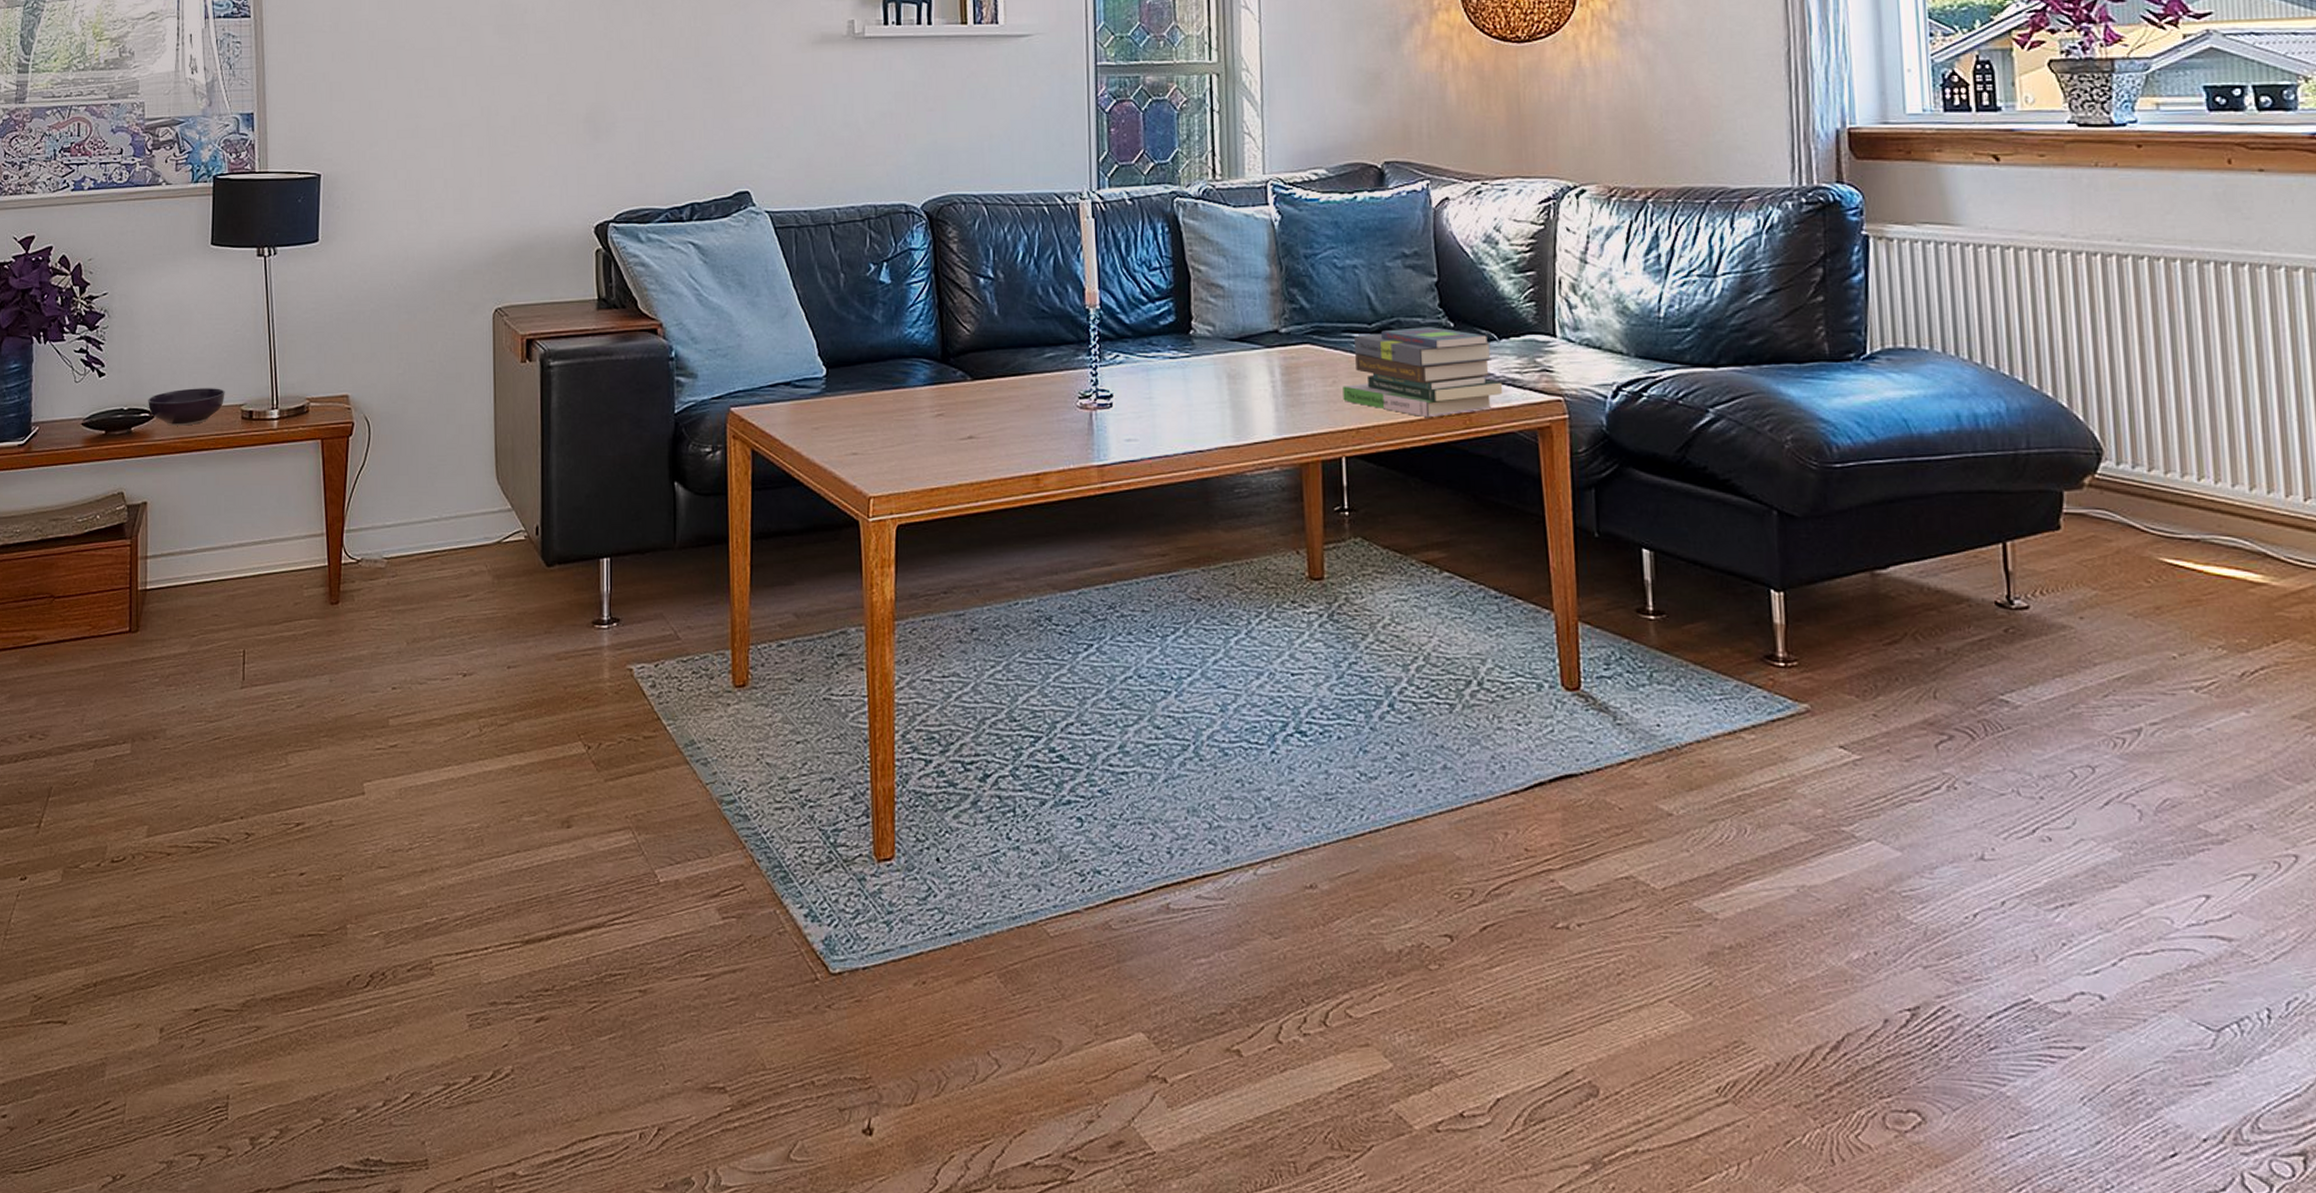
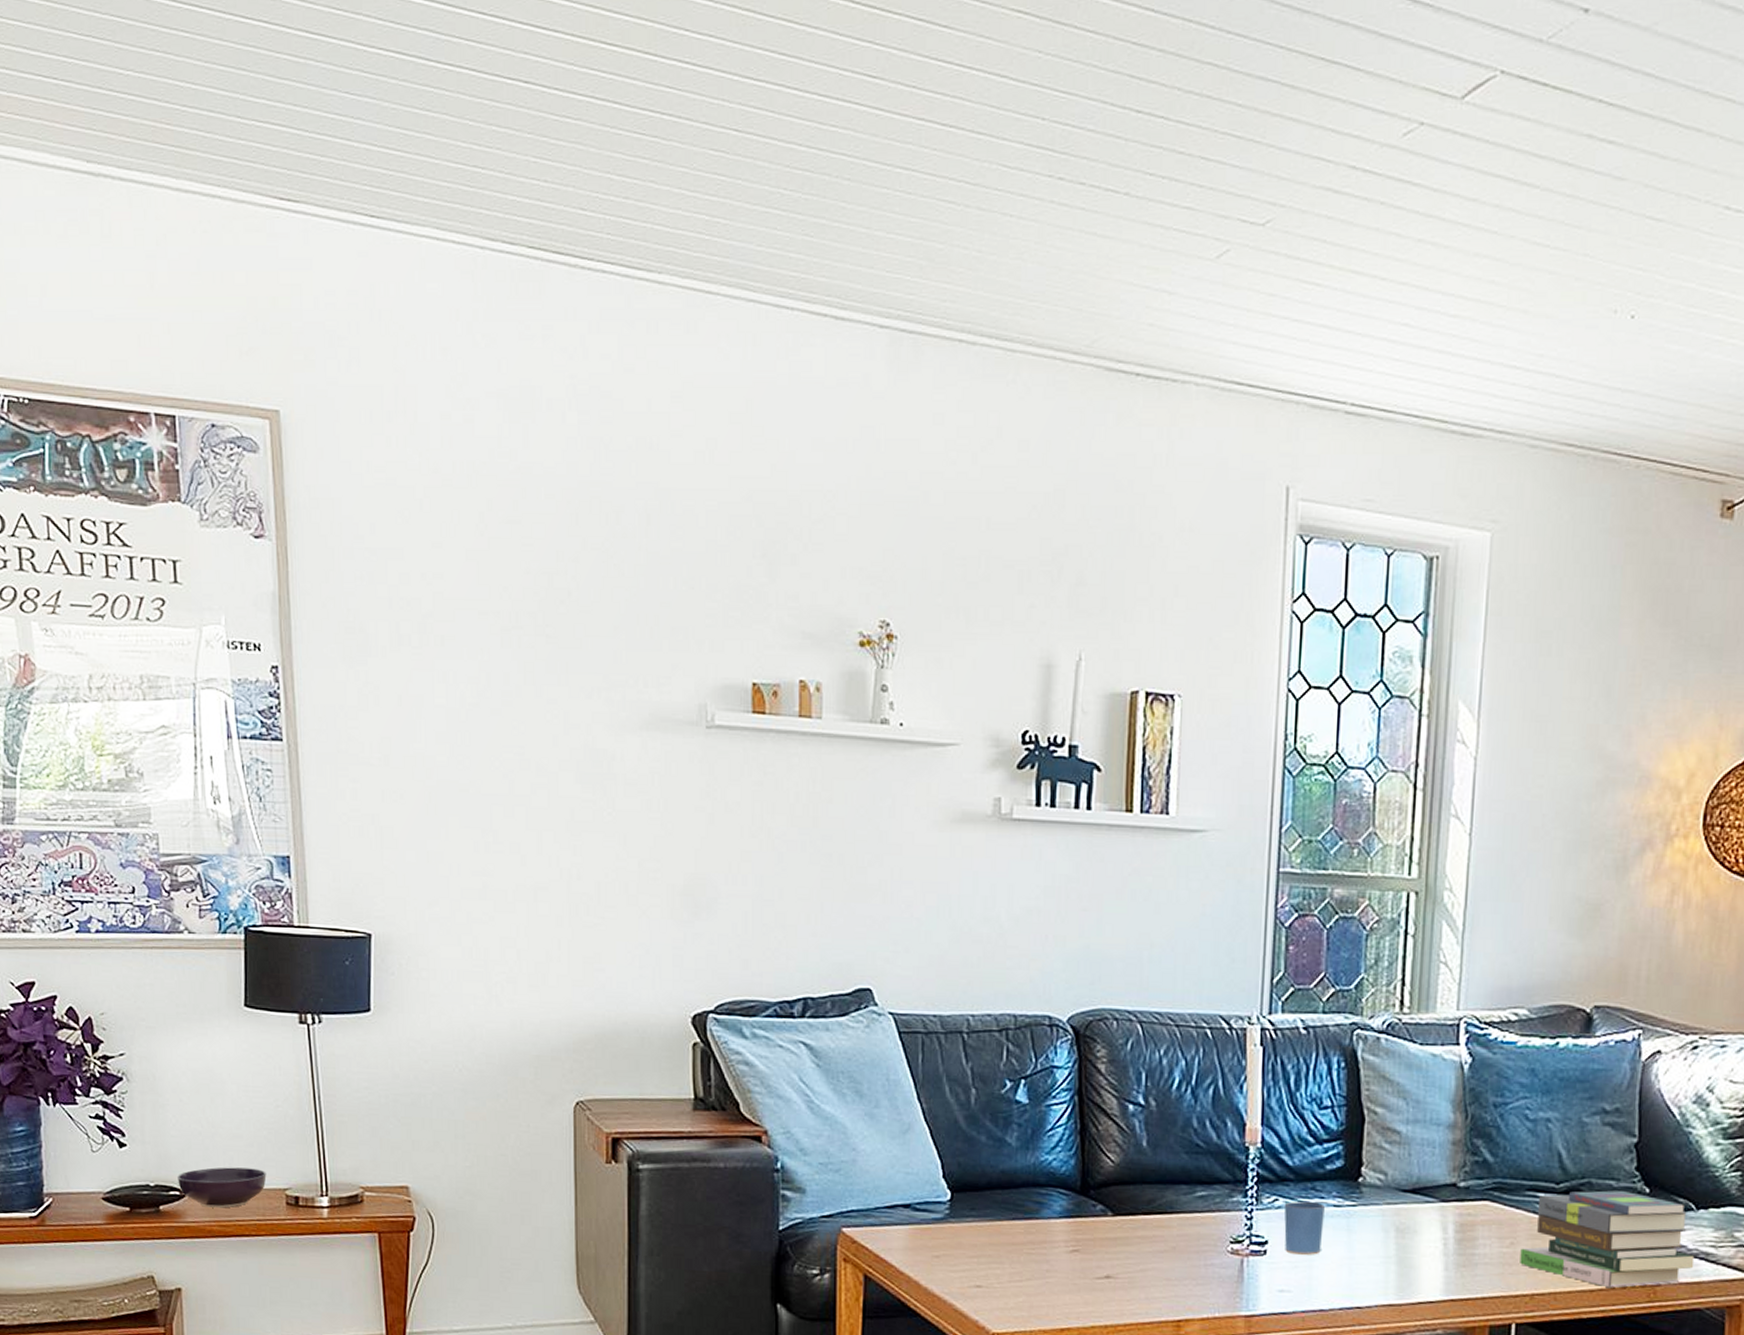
mug: none [1124,356,1162,406] -> present [1284,1201,1325,1256]

